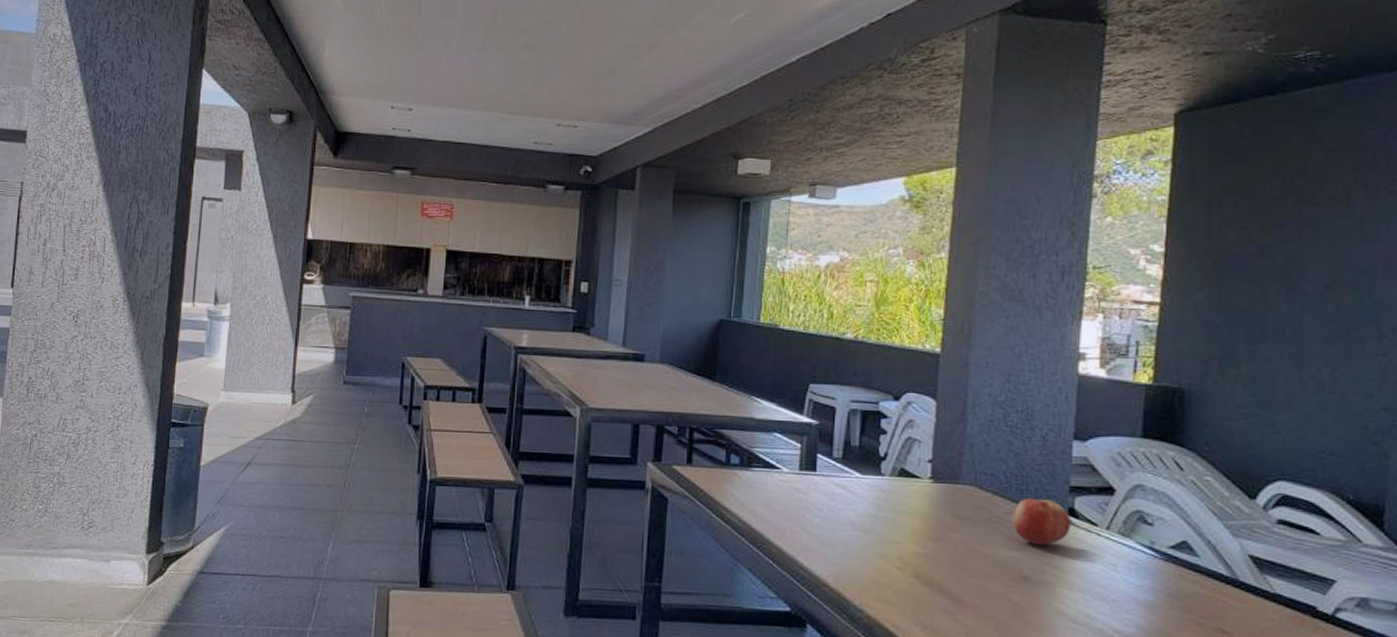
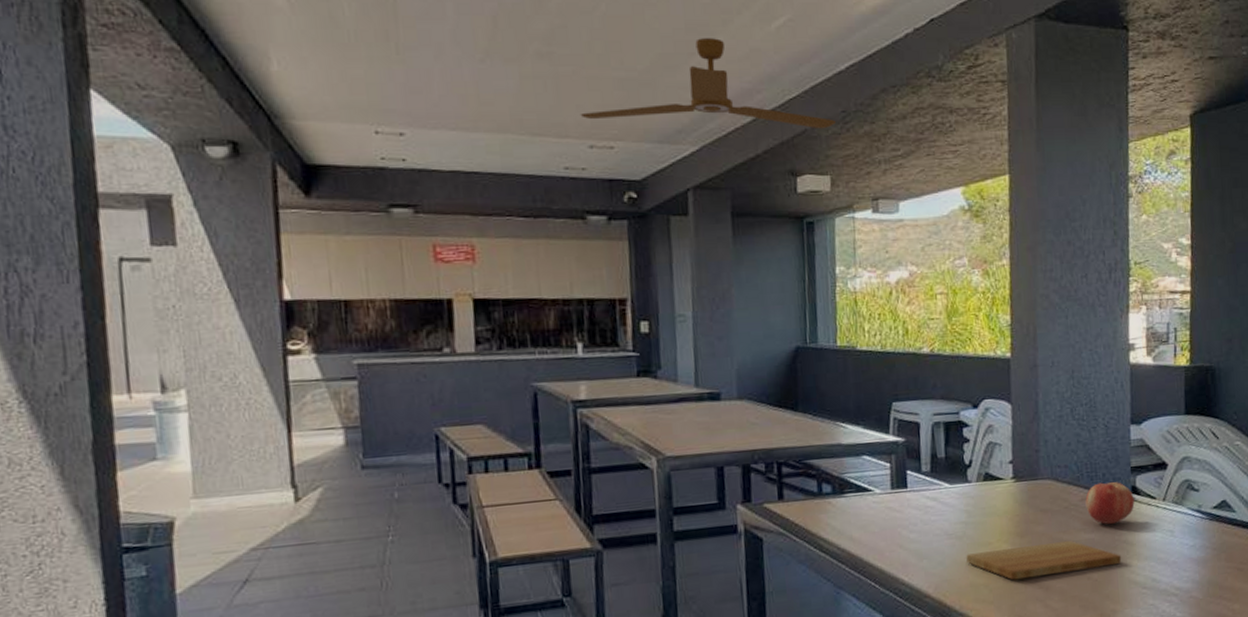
ceiling fan: none [552,32,781,116] -> present [580,38,836,129]
cutting board: none [871,549,1050,591] -> present [966,540,1122,580]

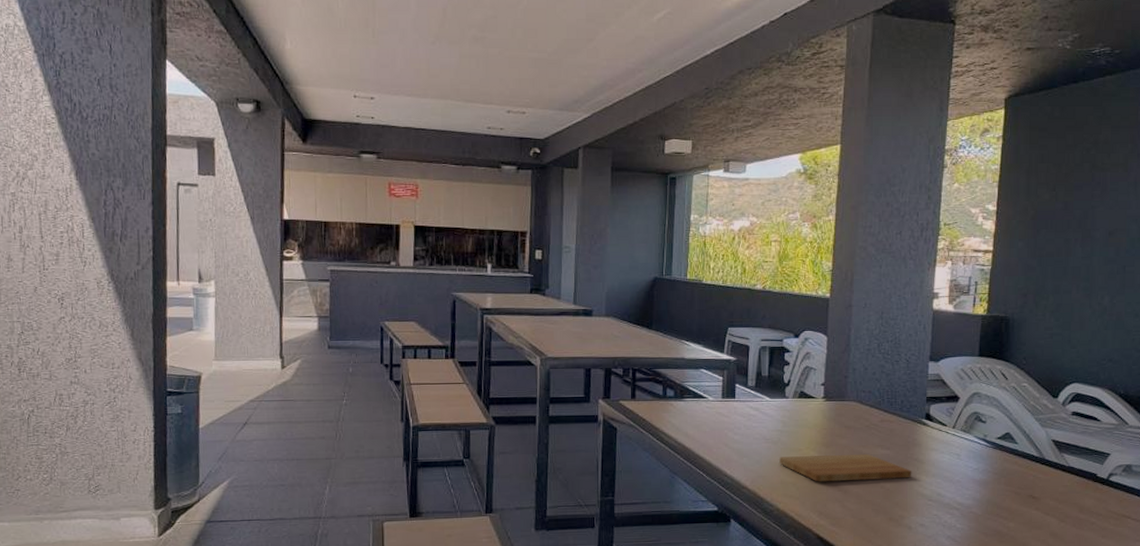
ceiling fan: present [580,38,836,129] -> none [502,27,699,103]
fruit: present [1085,482,1135,525] -> none [884,408,927,444]

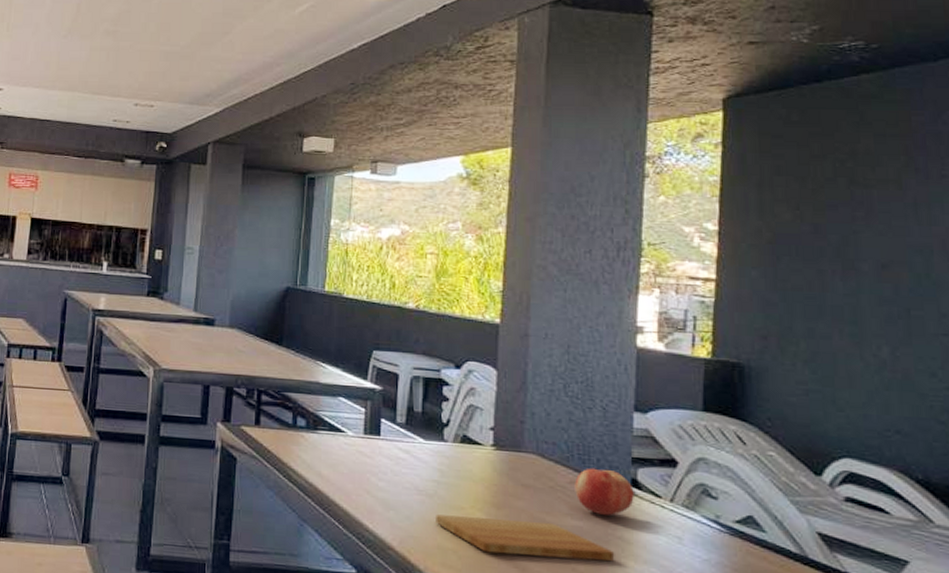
fruit: none [884,408,927,444] -> present [575,468,634,516]

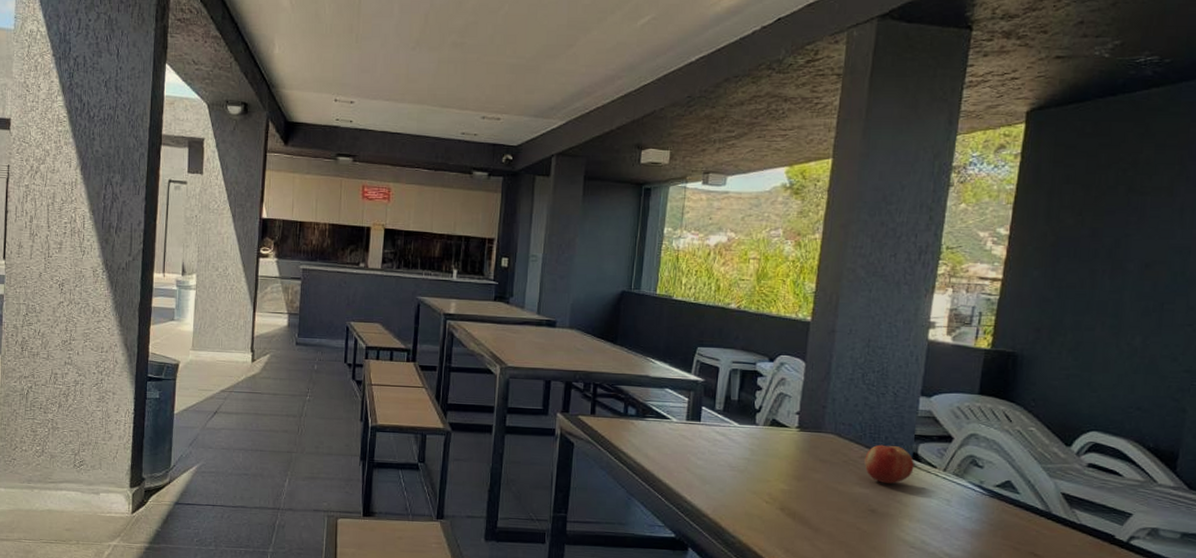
cutting board: present [436,514,615,562] -> none [745,487,894,522]

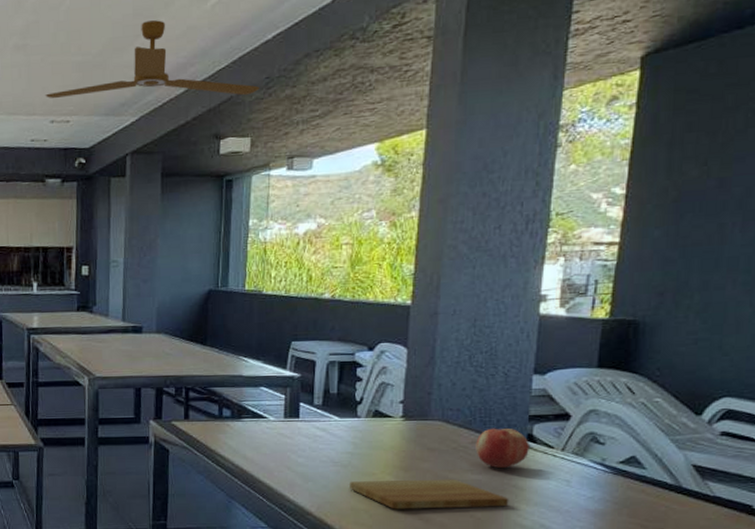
ceiling fan: none [478,33,681,111] -> present [45,20,259,99]
cutting board: none [745,487,894,522] -> present [350,479,509,509]

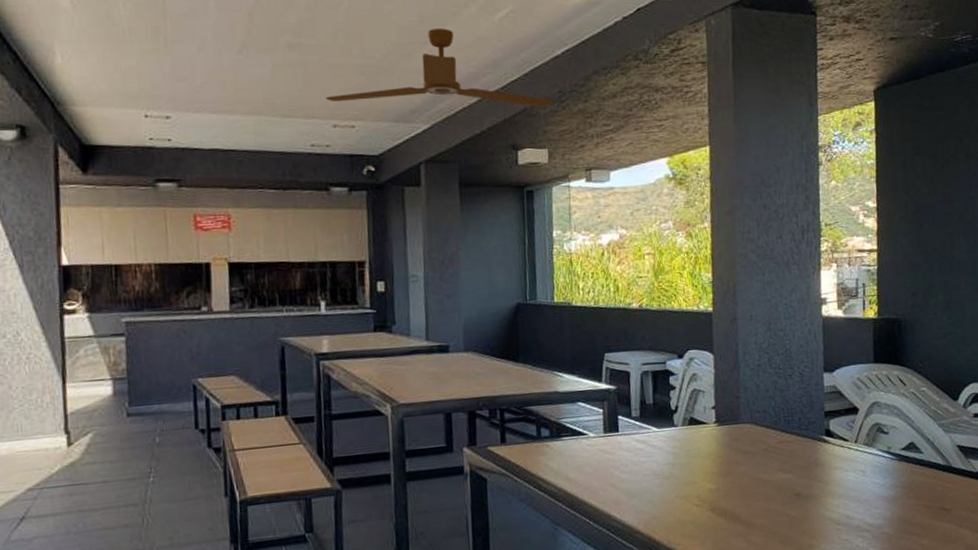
cutting board: present [350,479,509,509] -> none [673,480,817,517]
fruit: present [475,428,529,469] -> none [783,425,829,466]

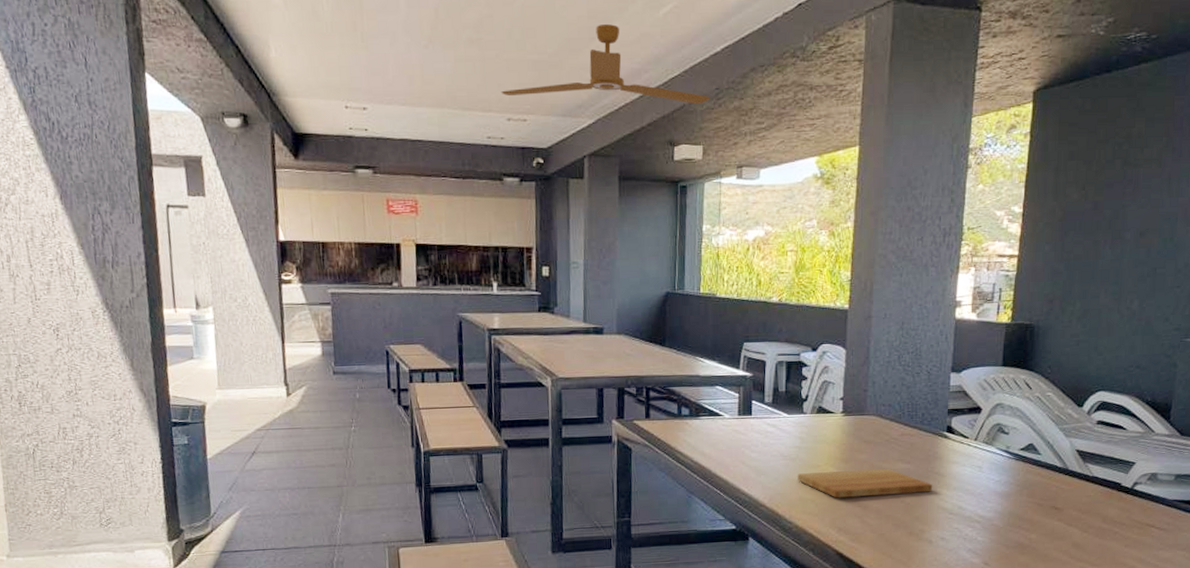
cutting board: none [673,480,817,517] -> present [798,468,933,498]

